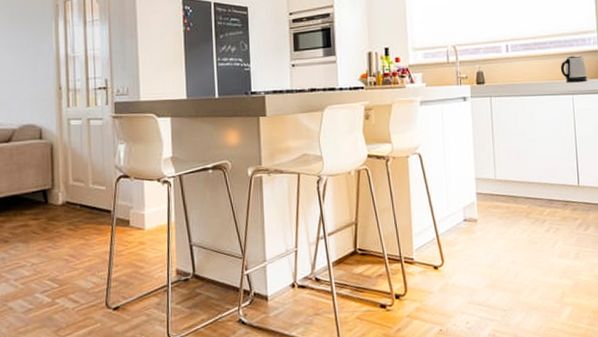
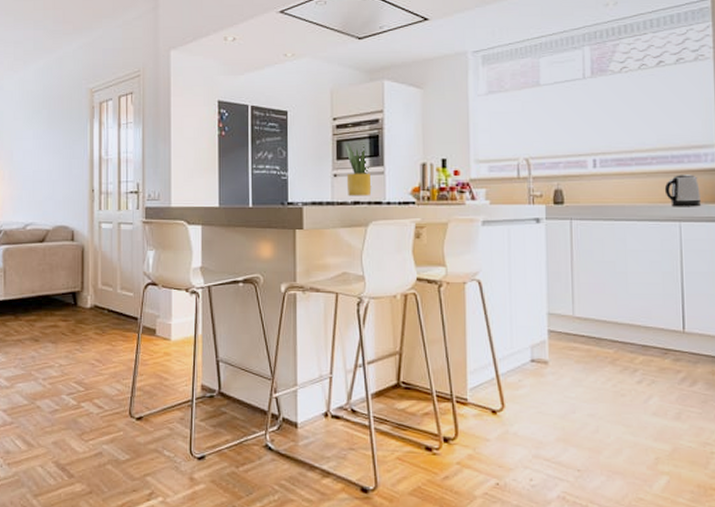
planter: none [300,35,326,84] -> present [344,143,372,196]

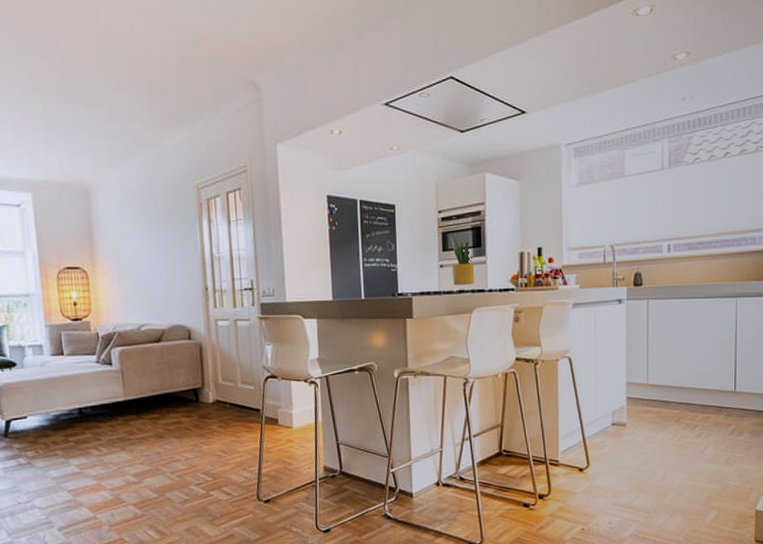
kettle: present [664,175,702,207] -> none [725,256,755,285]

